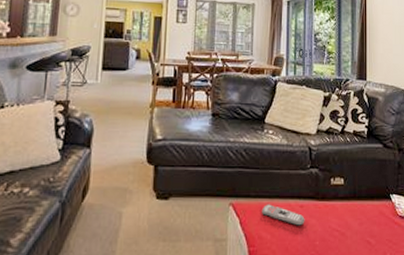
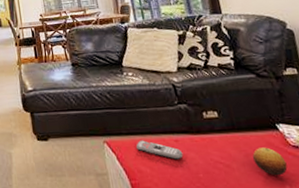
fruit: none [366,216,392,245] -> present [252,147,288,176]

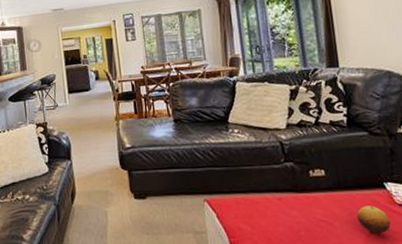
remote control: present [136,140,184,160] -> none [238,198,286,218]

